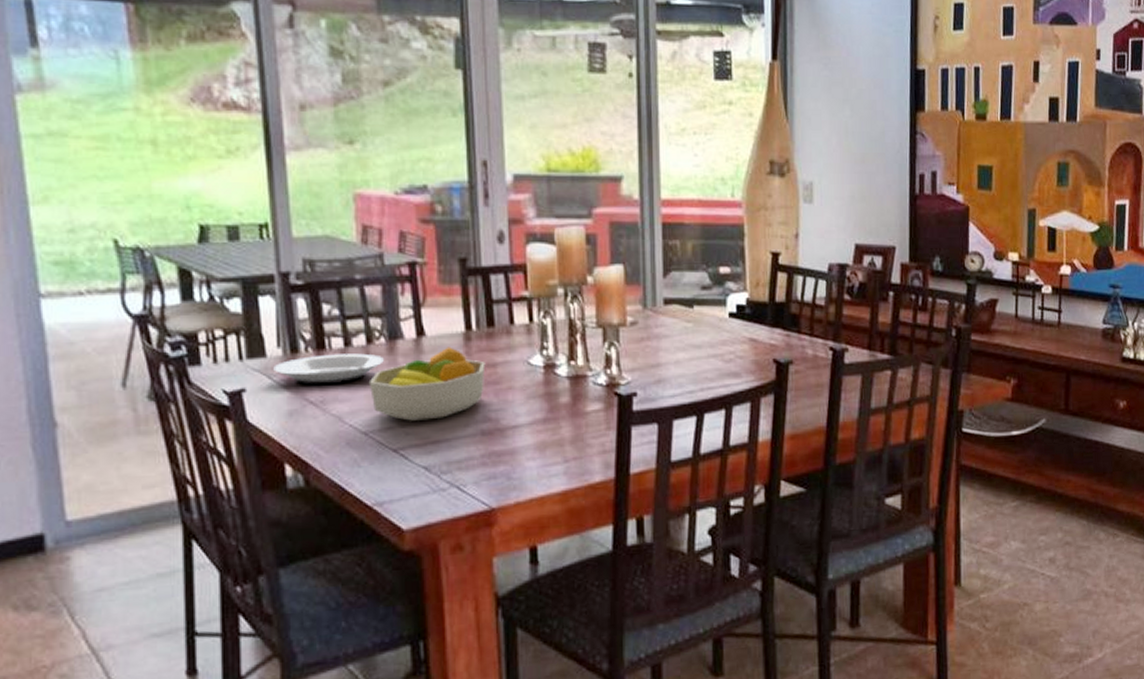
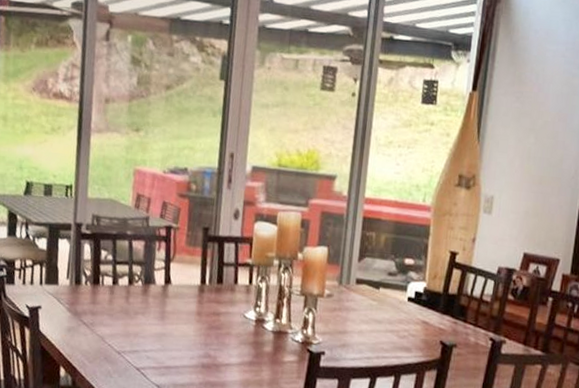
plate: present [273,353,384,386] -> none [62,288,139,312]
fruit bowl: present [368,347,486,421] -> none [126,295,212,350]

